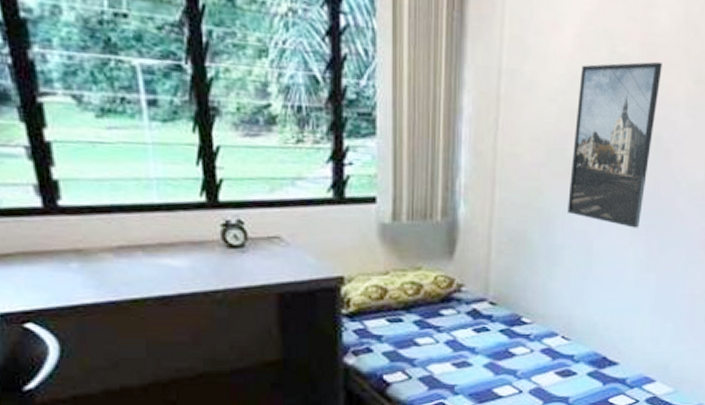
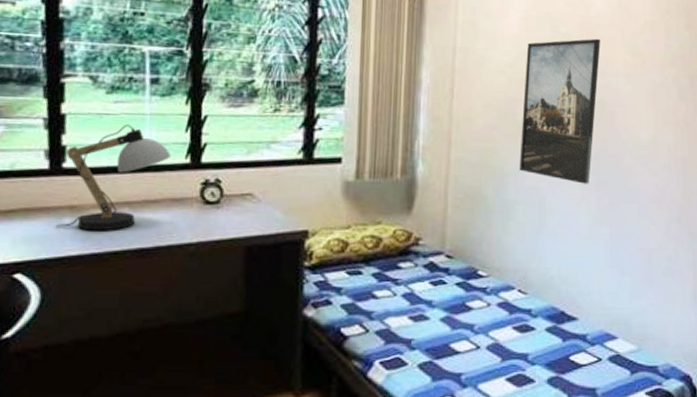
desk lamp: none [58,155,183,278] -> present [55,124,171,231]

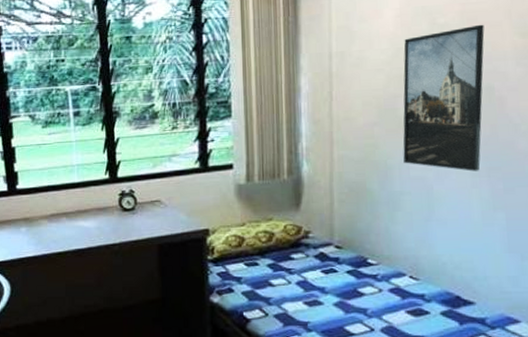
desk lamp: present [55,124,171,231] -> none [15,151,94,237]

